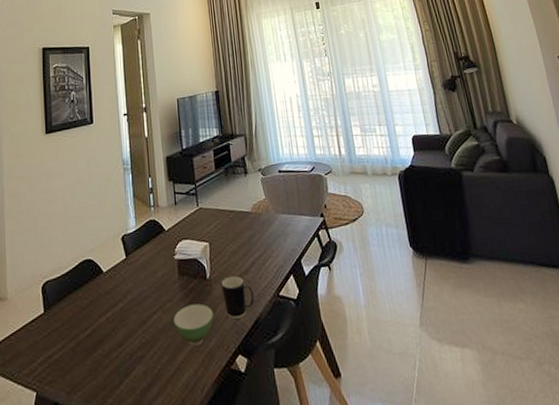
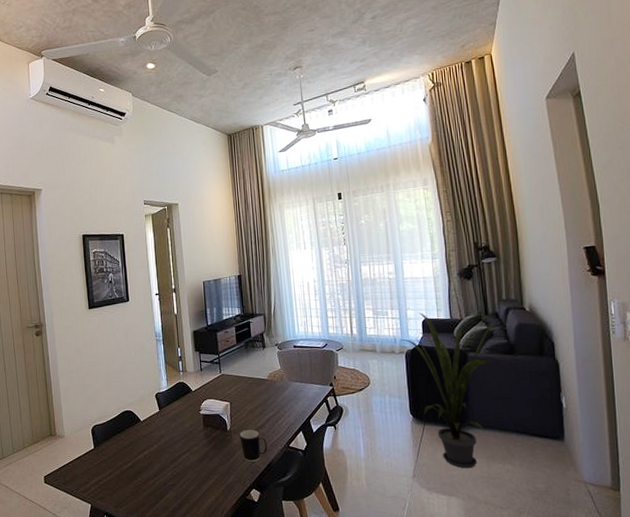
bowl: present [173,303,214,347] -> none [198,449,233,481]
house plant: none [391,128,491,311] -> present [400,313,496,468]

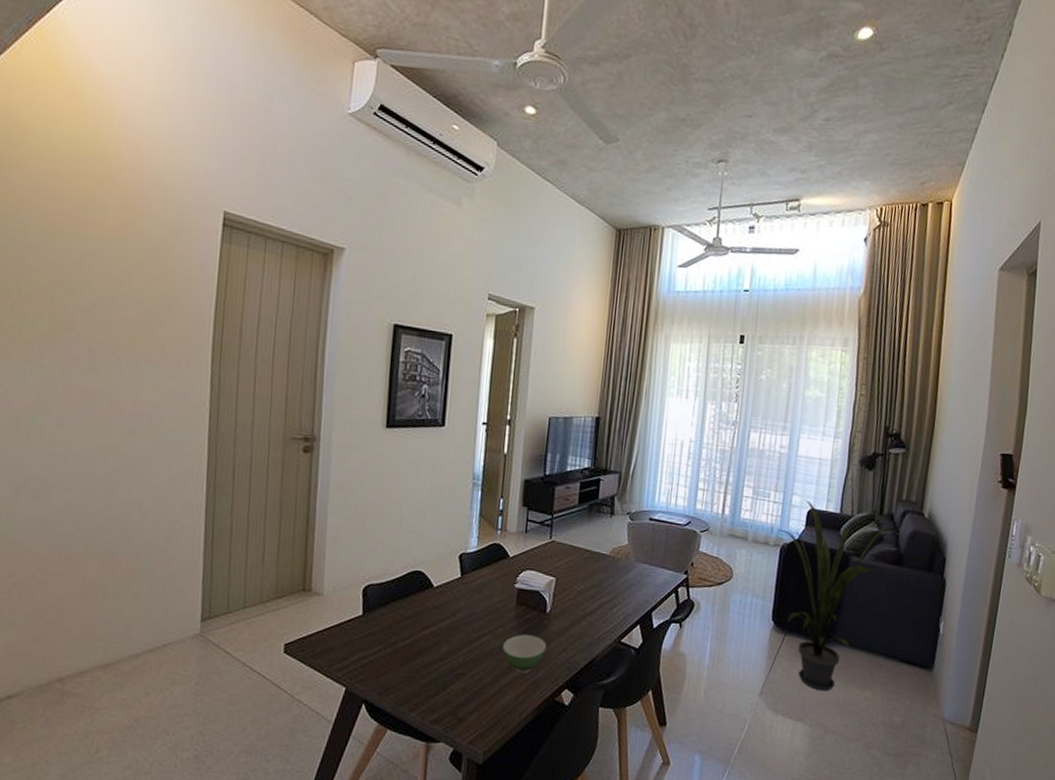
bowl: none [198,449,233,481] -> present [502,634,547,674]
mug: present [239,429,267,462] -> none [560,614,594,656]

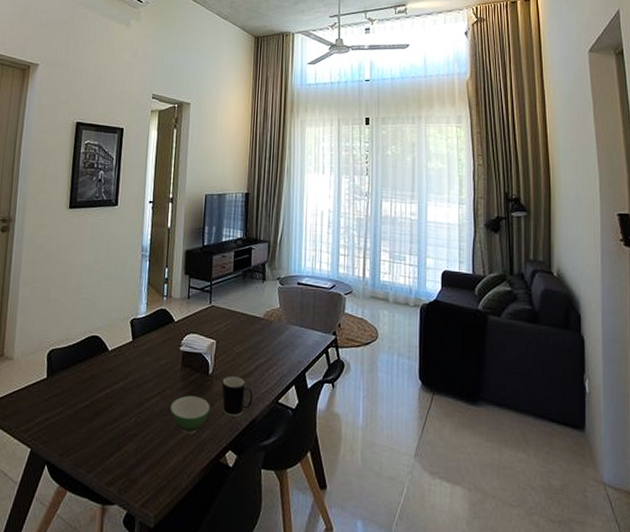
mug: none [560,614,594,656] -> present [222,375,253,417]
house plant: present [778,500,889,691] -> none [416,262,521,452]

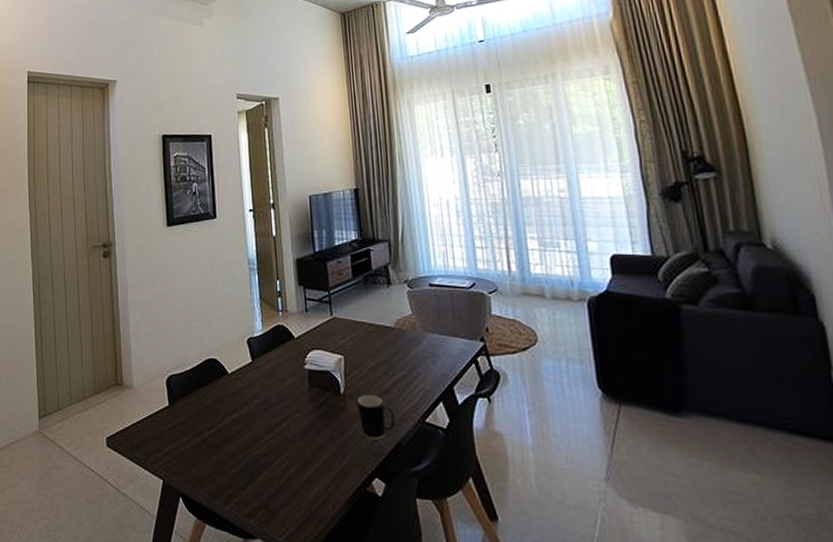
bowl: present [170,395,210,435] -> none [302,418,348,462]

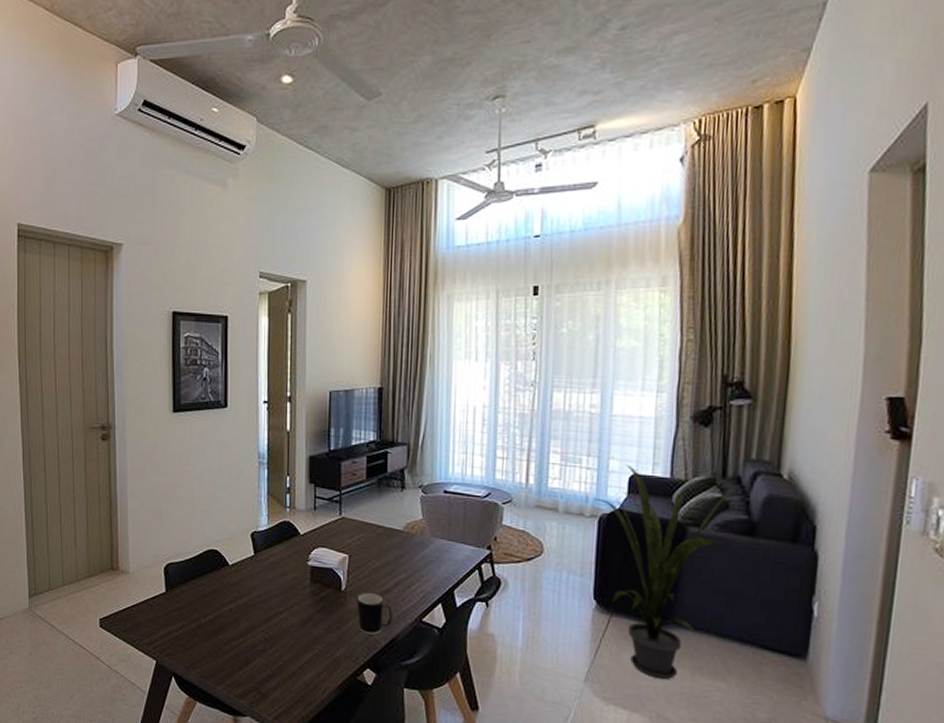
house plant: none [579,245,722,474] -> present [594,465,736,679]

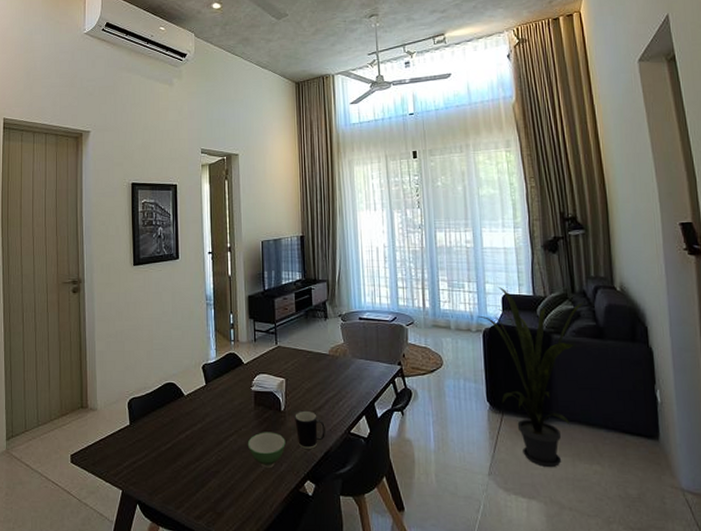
bowl: none [299,612,344,652] -> present [247,432,286,469]

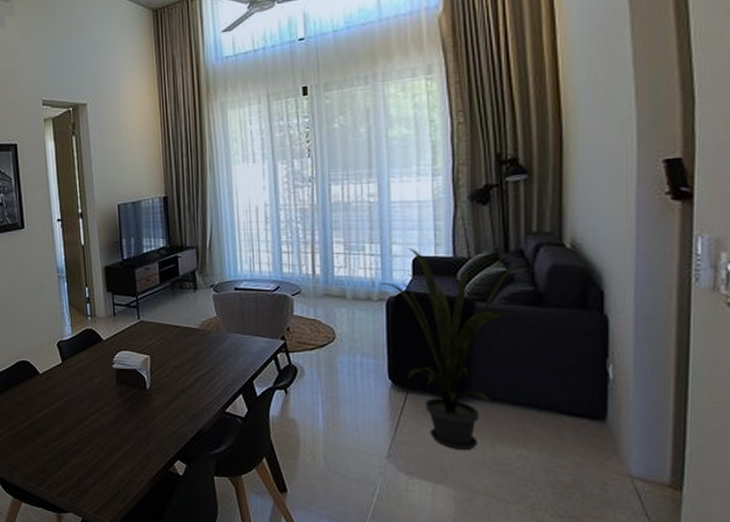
bowl: present [247,432,286,469] -> none [110,411,152,448]
mug: present [295,410,325,449] -> none [162,389,197,428]

